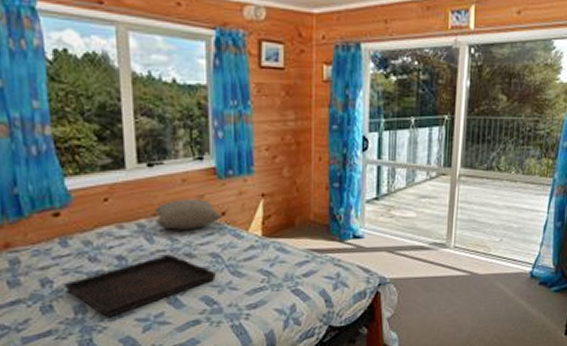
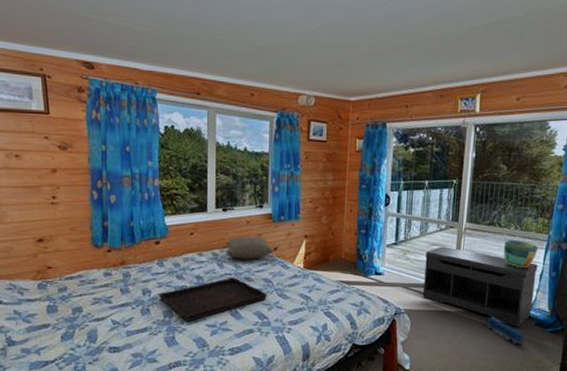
bench: none [412,199,542,289] -> present [423,246,538,327]
toy train: none [484,279,527,309] -> present [485,317,524,345]
planter pot: none [503,185,542,220] -> present [503,239,538,269]

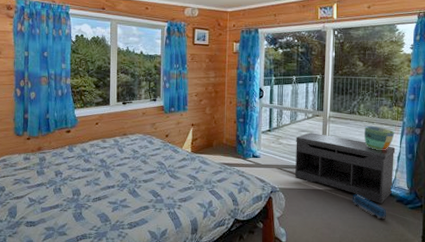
serving tray: present [159,277,267,322] -> none [69,160,160,200]
pillow: present [225,237,274,259] -> none [125,126,166,145]

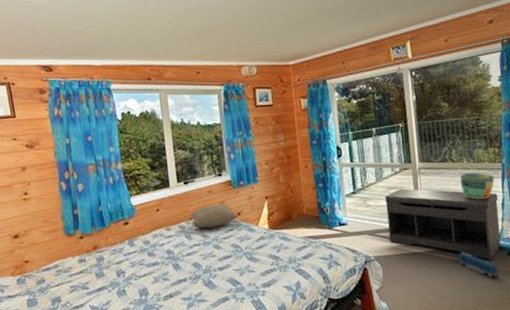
pillow: none [125,126,166,145] -> present [191,204,239,229]

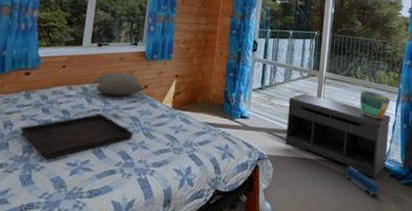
serving tray: none [133,247,237,299] -> present [21,113,133,160]

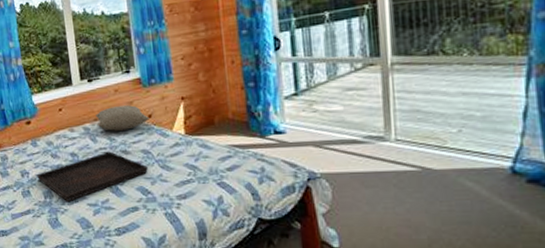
bench: present [286,93,391,178] -> none [339,90,518,187]
toy train: present [344,166,380,196] -> none [444,175,511,211]
planter pot: present [359,90,391,119] -> none [455,68,514,107]

